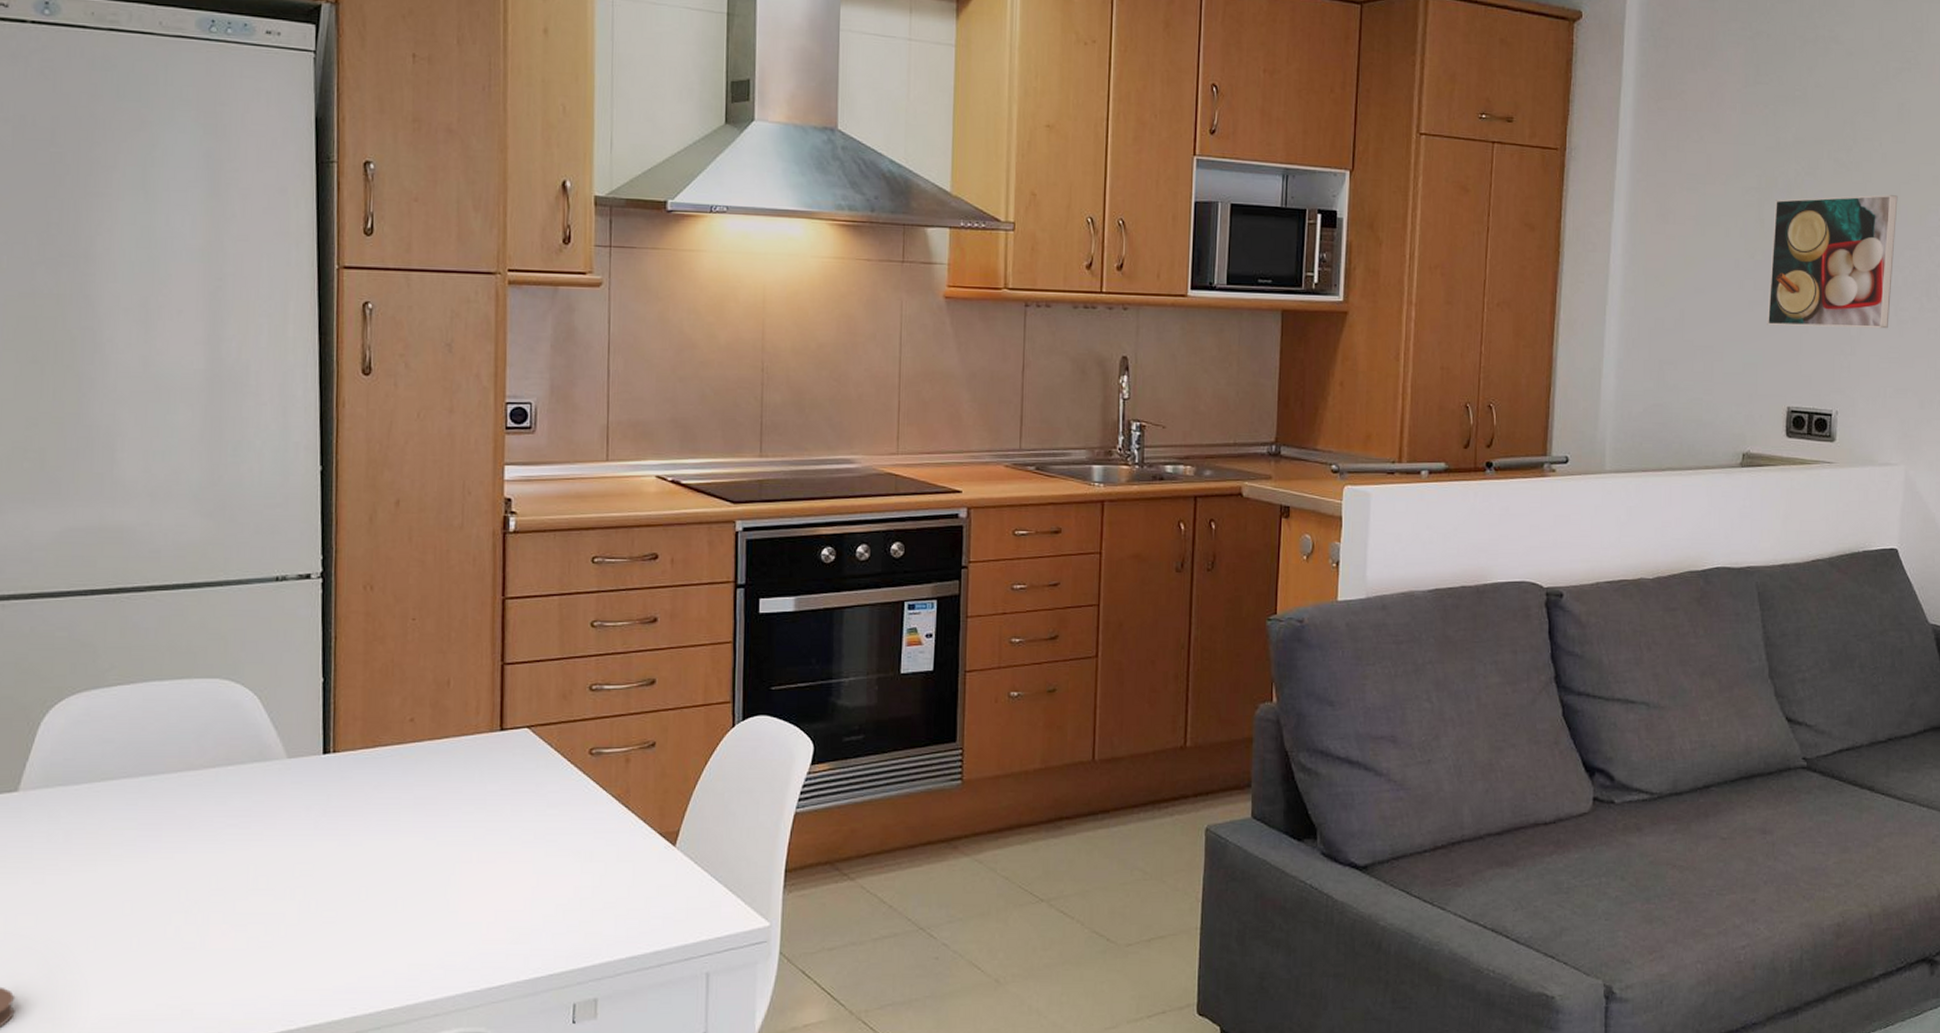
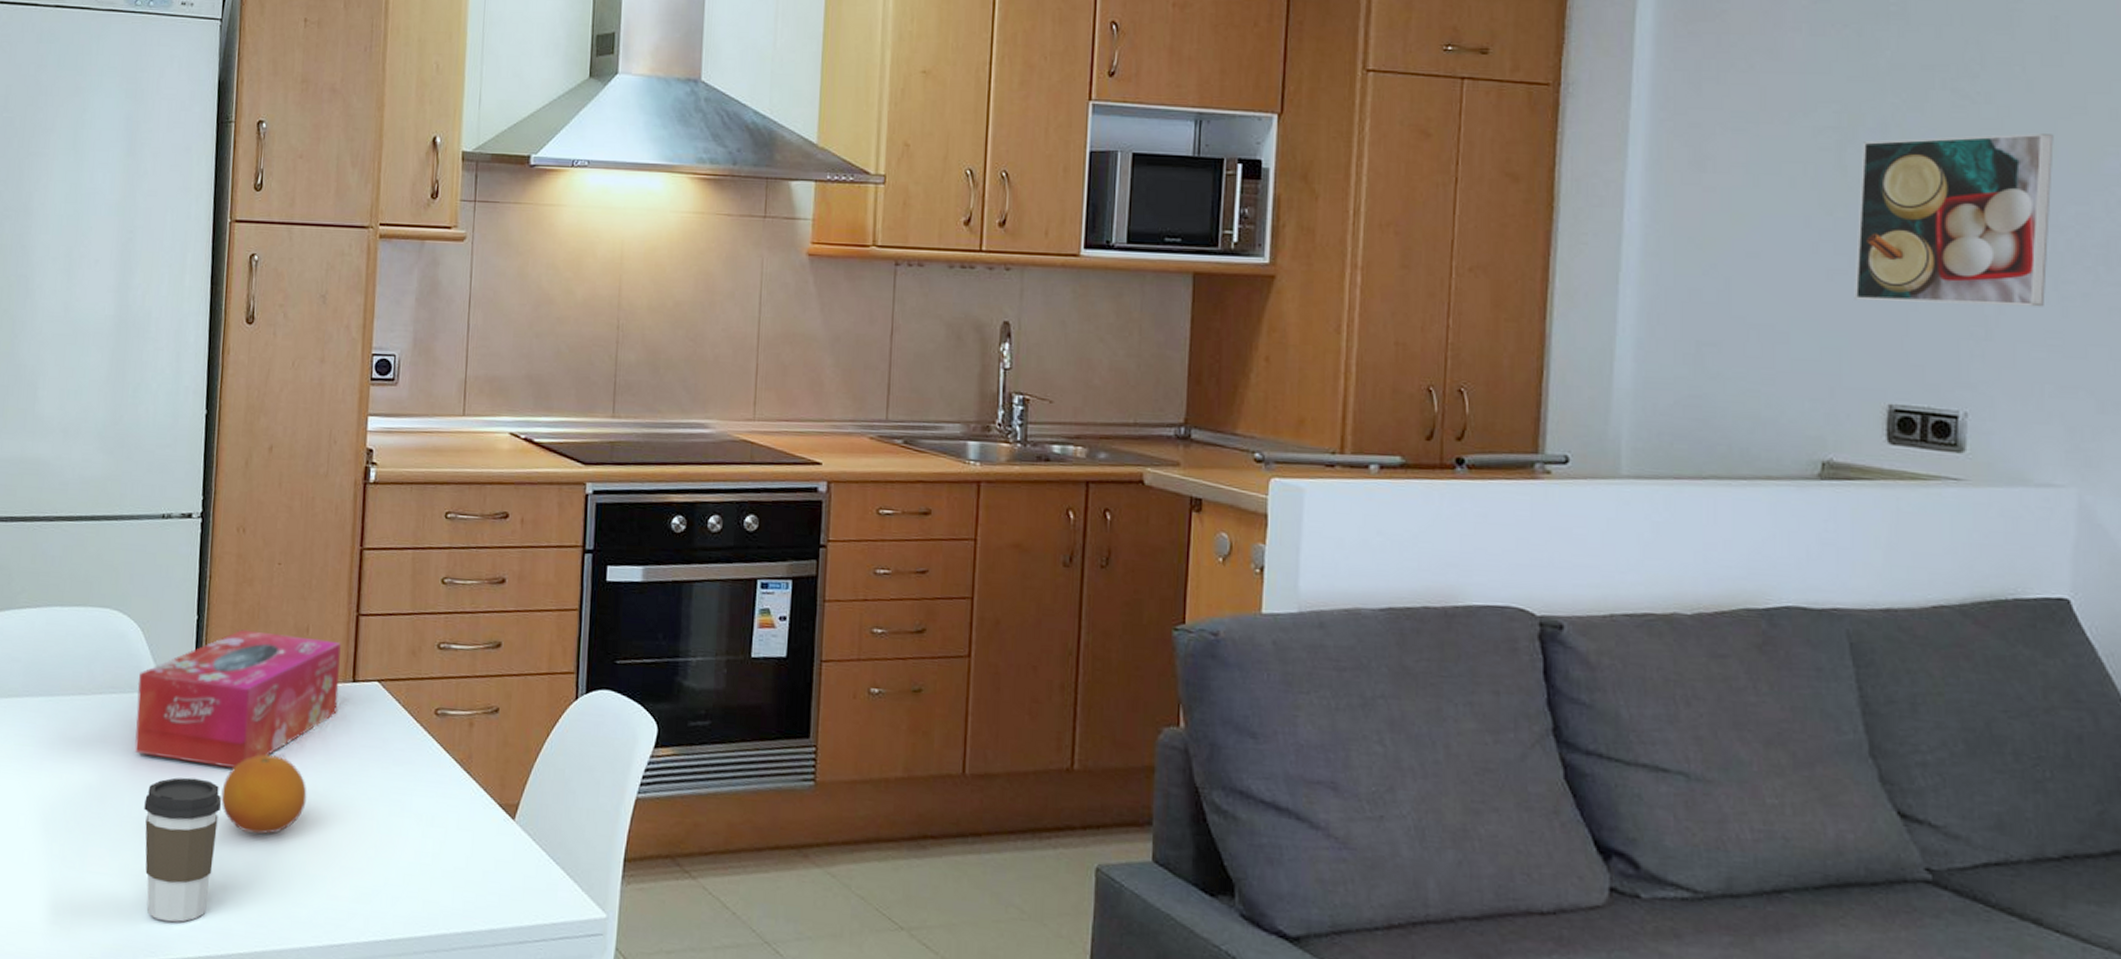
tissue box: none [257,688,487,829] -> present [134,629,342,768]
coffee cup: none [273,842,362,989] -> present [144,777,222,922]
fruit: none [360,810,456,890] -> present [221,754,307,835]

